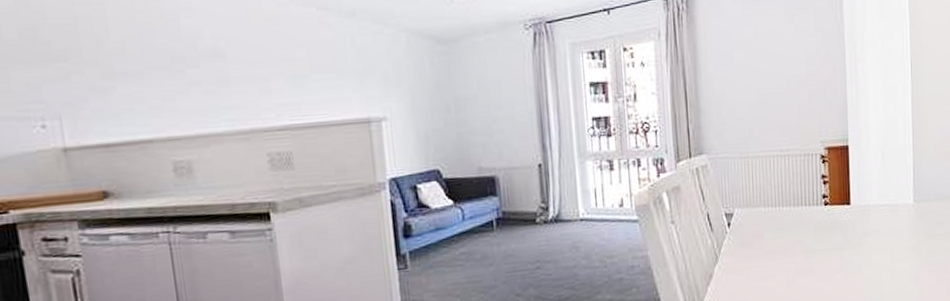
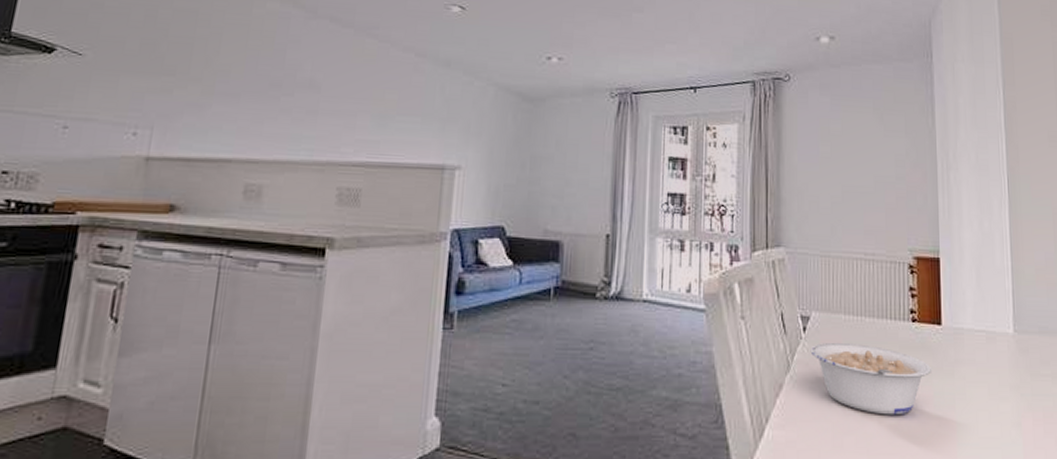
legume: none [735,230,842,287] -> present [810,342,931,415]

